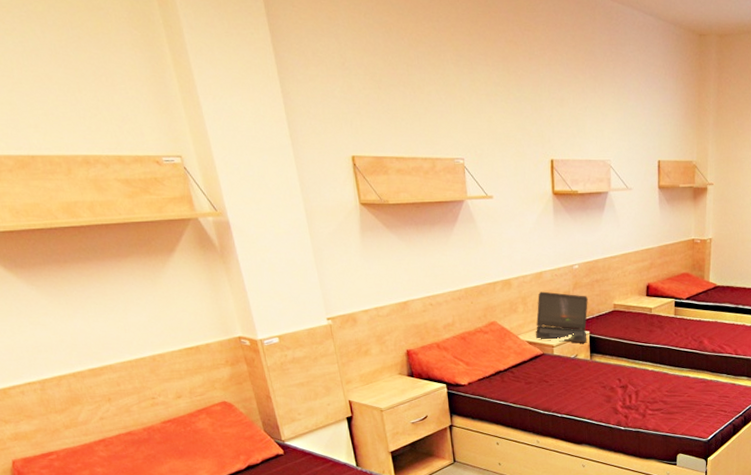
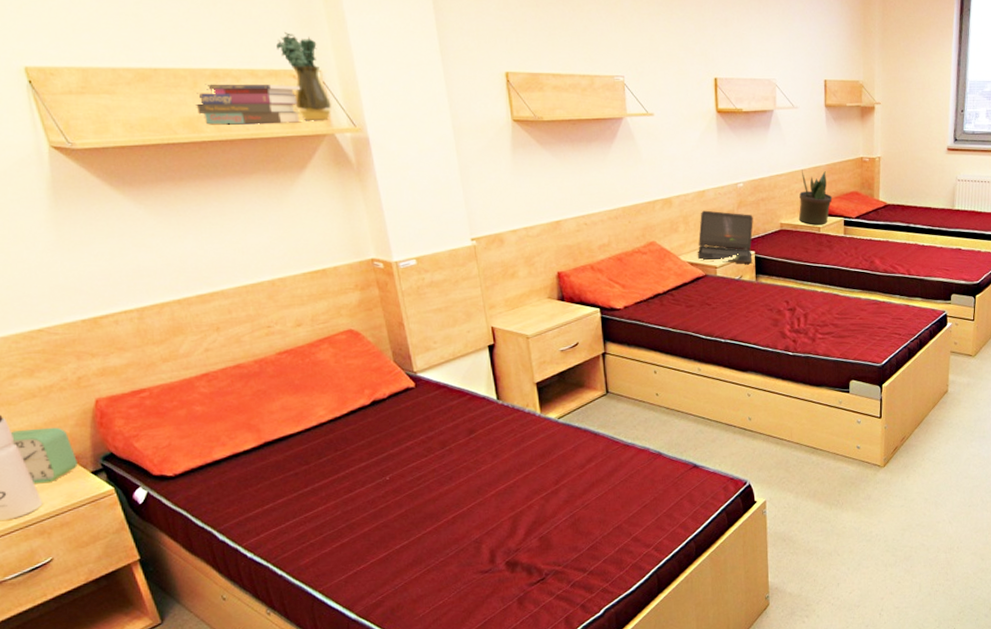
books: none [71,170,167,210] -> present [197,85,301,125]
vase: none [139,117,194,205] -> present [276,31,331,120]
planter: none [631,252,664,307] -> present [798,171,833,226]

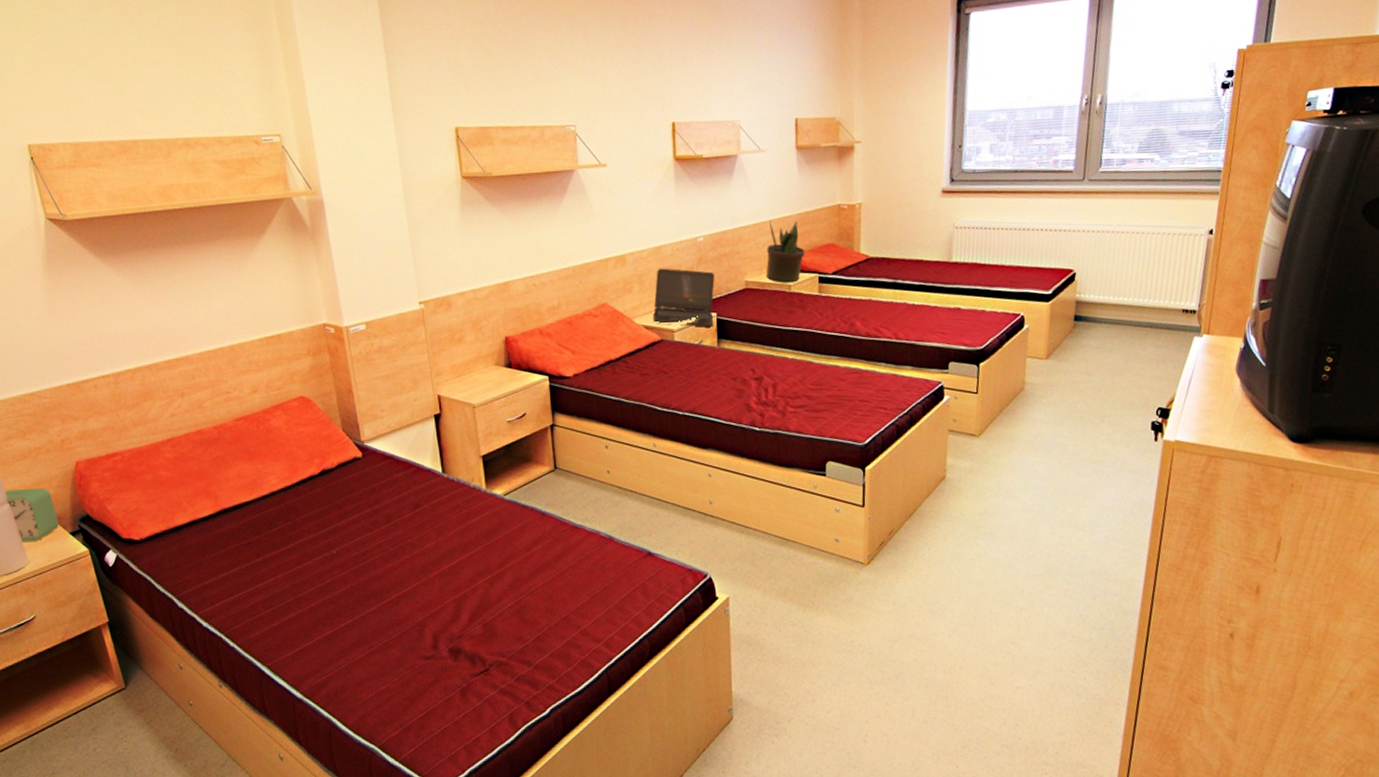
books: present [197,85,301,125] -> none [170,150,262,193]
vase: present [276,31,331,120] -> none [241,98,289,185]

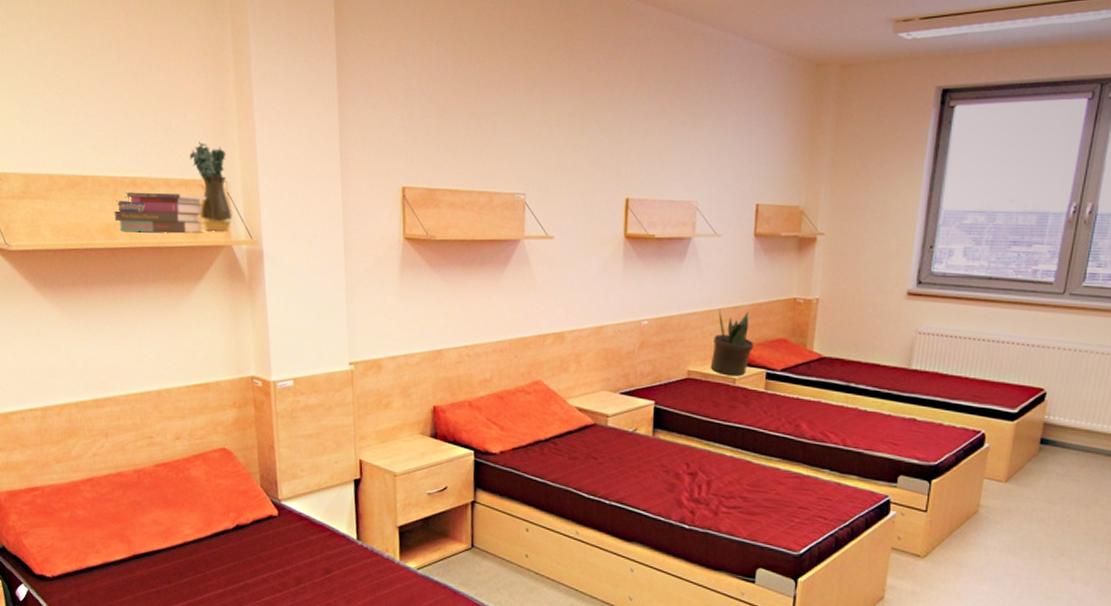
books: none [170,150,262,193] -> present [115,193,207,234]
vase: none [241,98,289,185] -> present [190,141,232,231]
laptop computer: present [653,268,715,328] -> none [588,349,656,415]

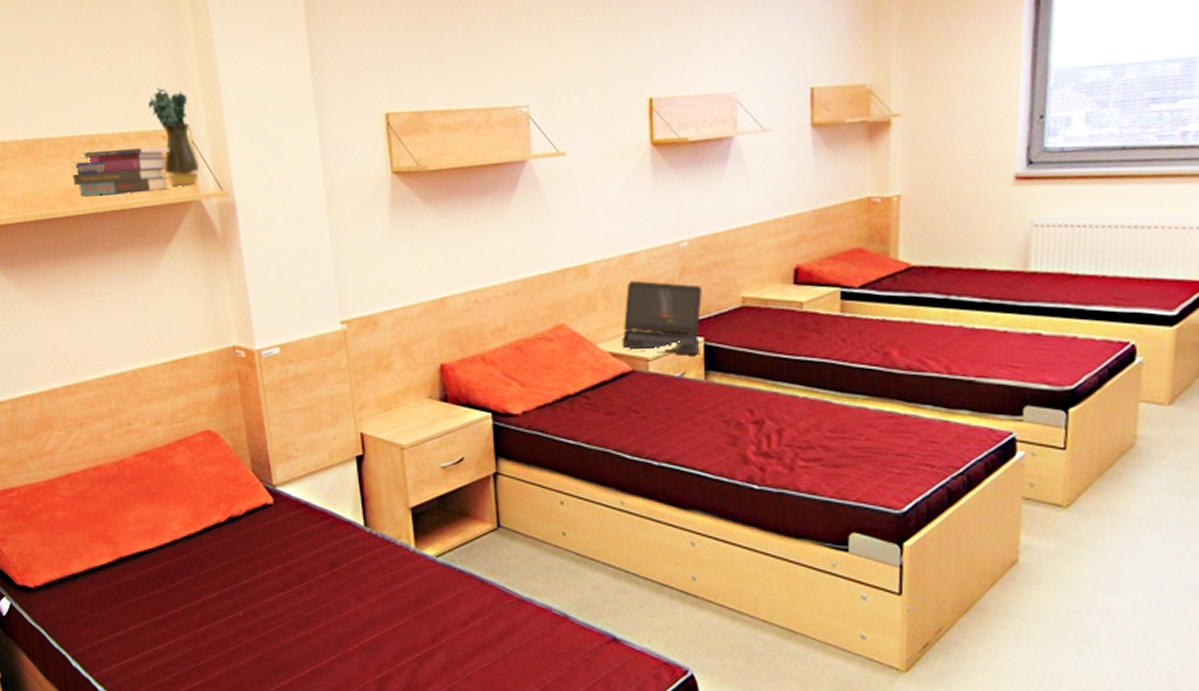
laptop computer: none [588,349,656,415] -> present [623,280,702,356]
planter: present [710,310,754,377] -> none [769,220,823,300]

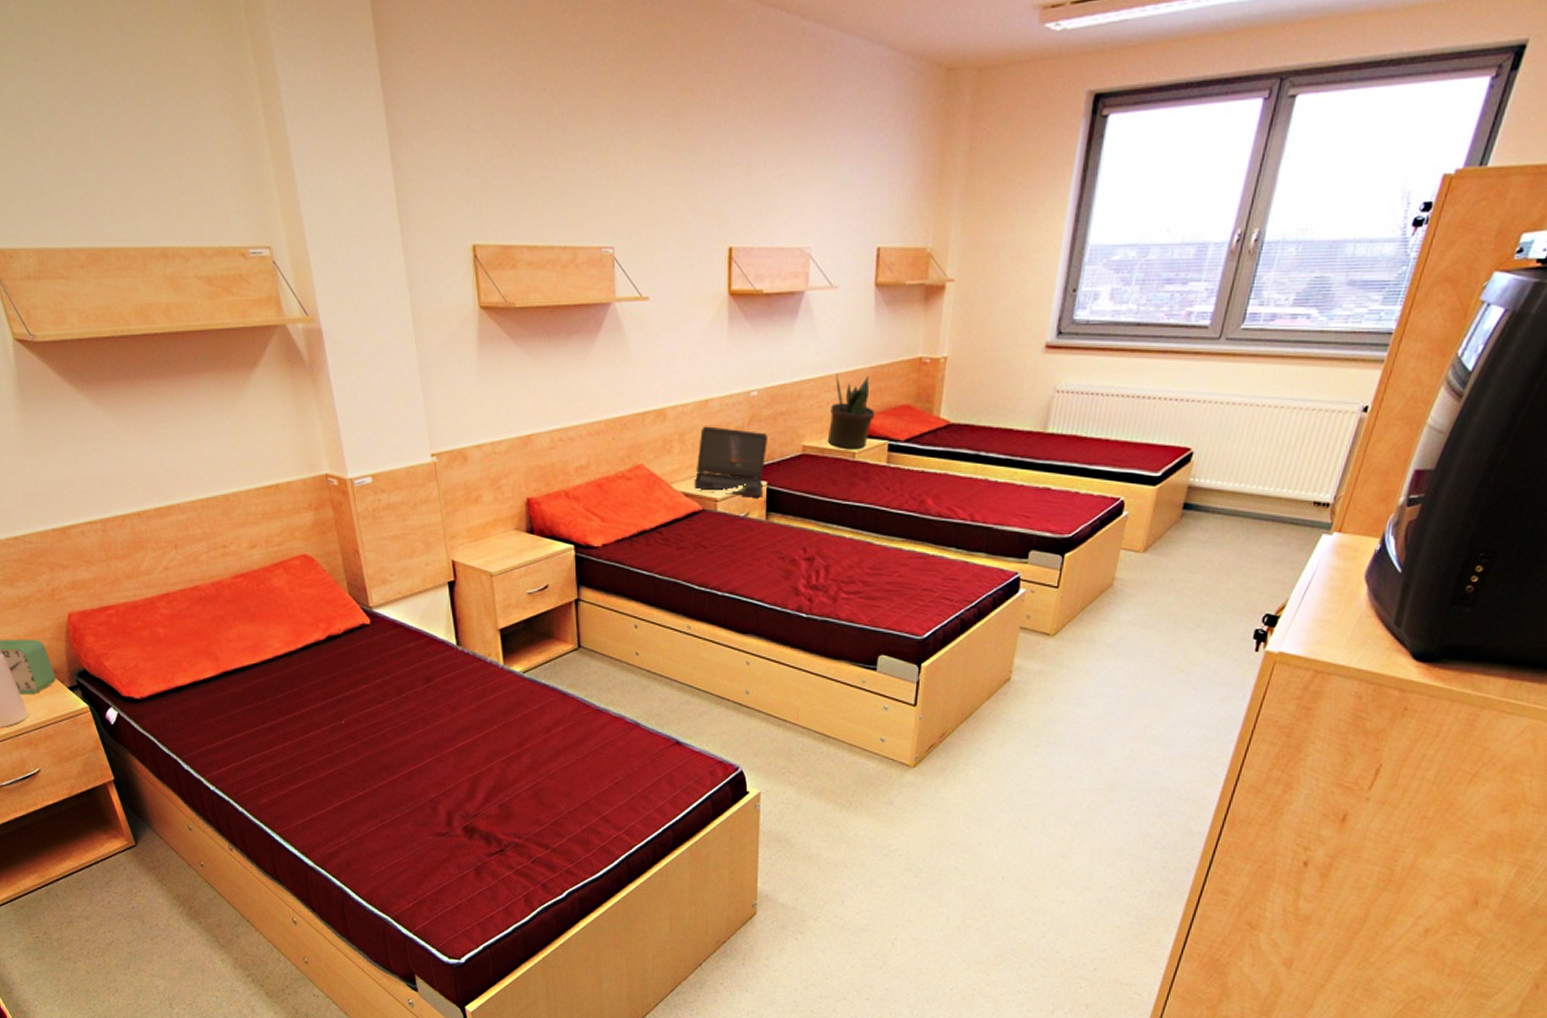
books: present [74,147,170,197] -> none [147,265,252,314]
vase: present [149,87,199,186] -> none [224,199,282,308]
planter: none [769,220,823,300] -> present [827,375,875,450]

